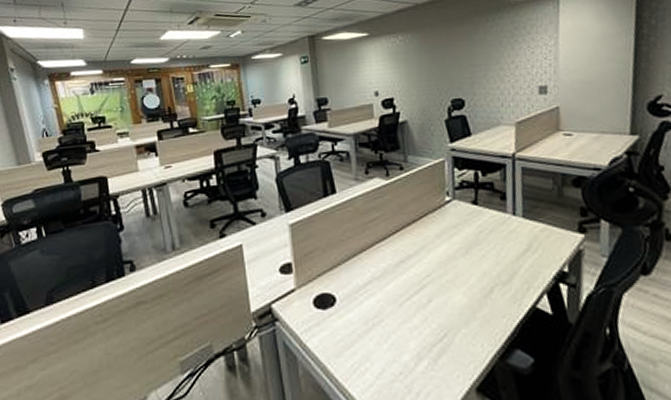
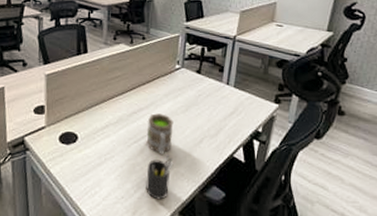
mug: none [420,260,454,313] -> present [146,113,174,154]
pen holder: none [427,312,461,373] -> present [146,155,174,200]

